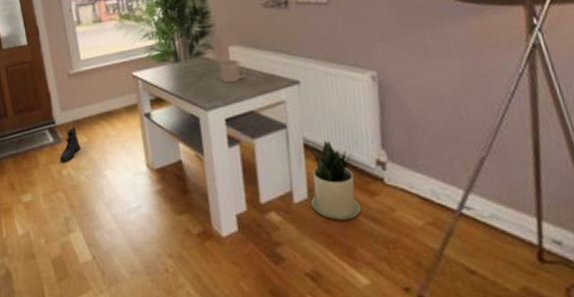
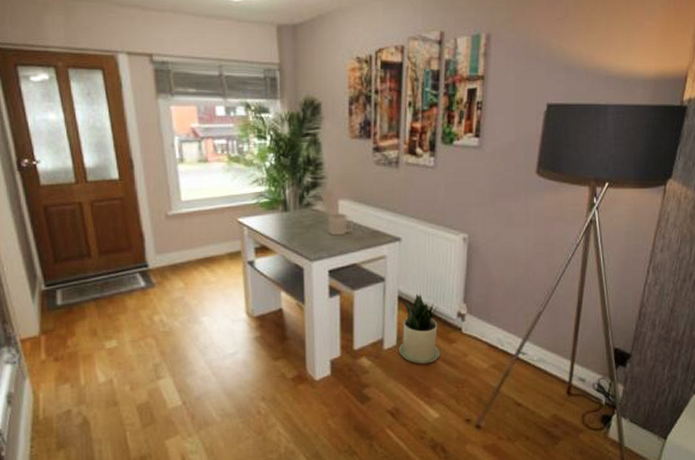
boot: present [59,126,80,160] -> none [151,270,176,305]

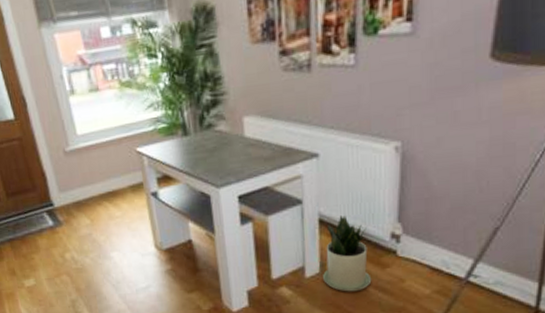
mug: present [327,212,353,236] -> none [232,131,262,158]

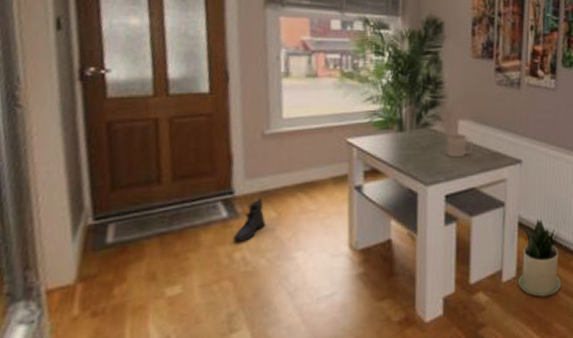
boot: none [61,208,83,244] -> present [232,198,265,240]
mug: none [232,131,262,158] -> present [445,132,472,158]

